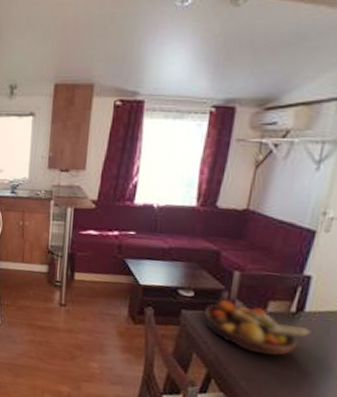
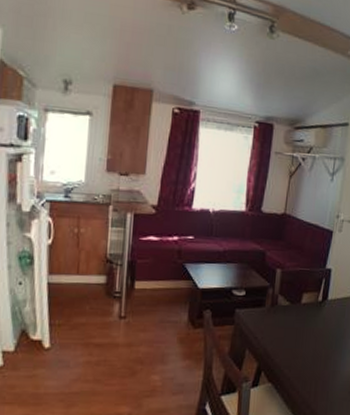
fruit bowl: present [204,299,311,356] -> none [254,295,333,342]

